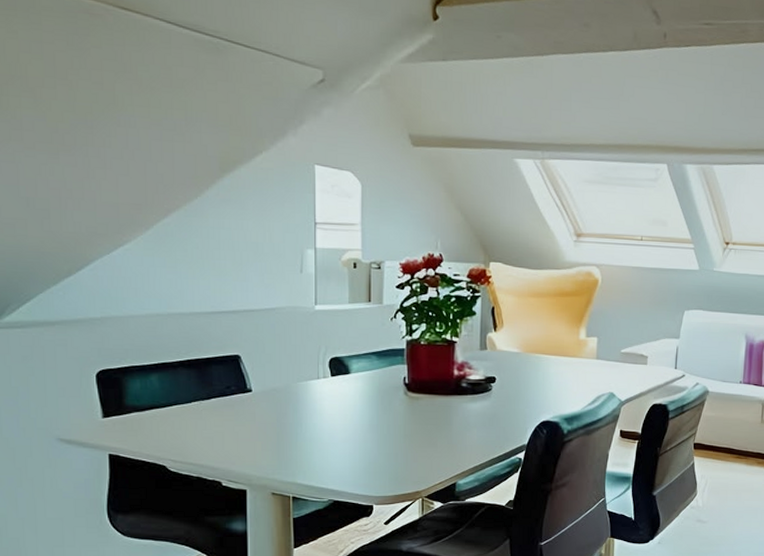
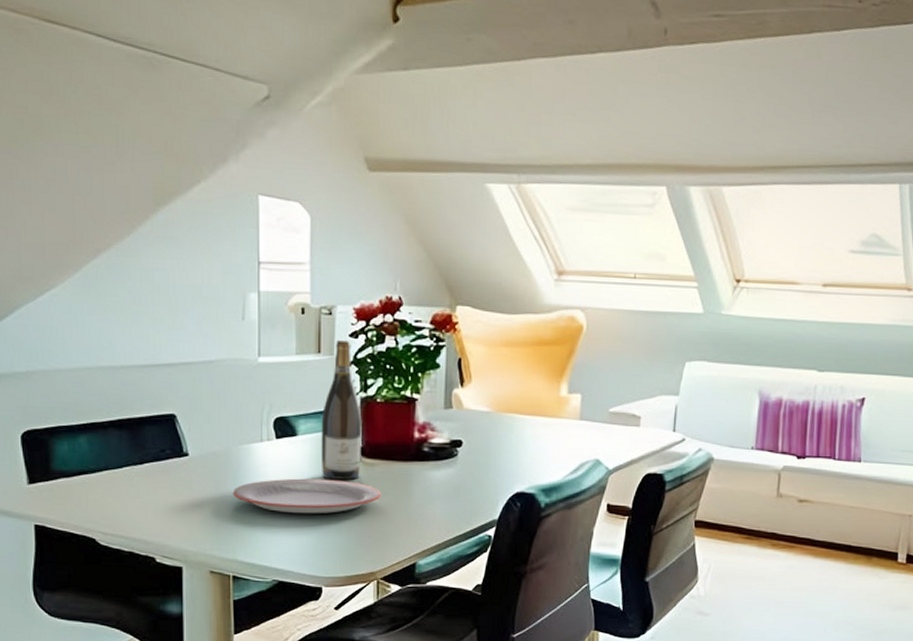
plate: none [292,410,426,442] -> present [233,478,382,514]
wine bottle: none [371,290,408,412] -> present [321,339,362,480]

